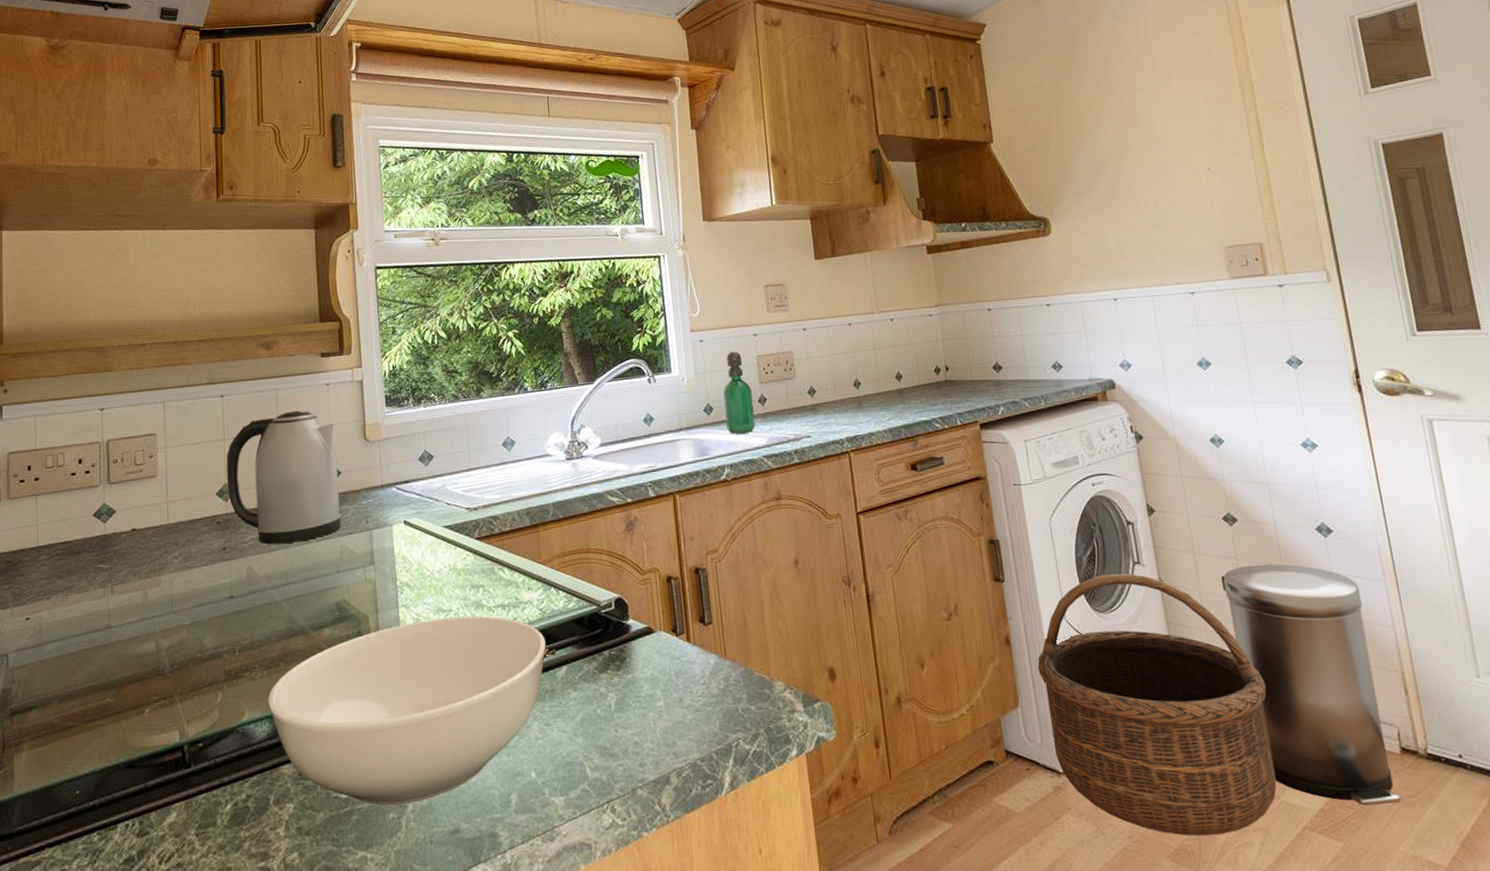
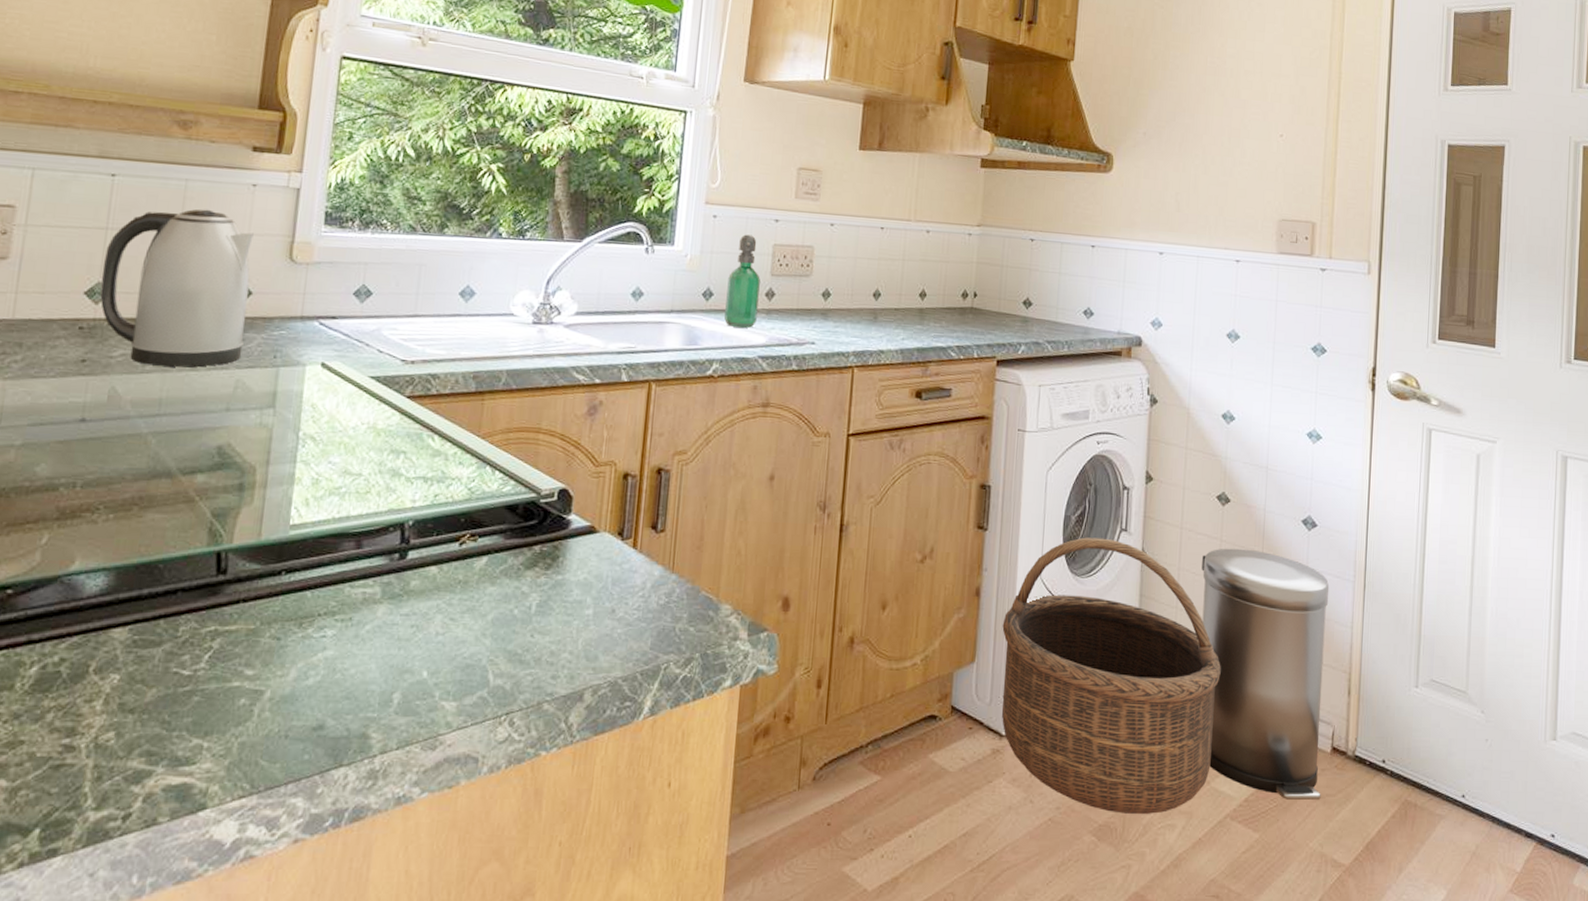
bowl: present [267,616,546,806] -> none [107,482,469,691]

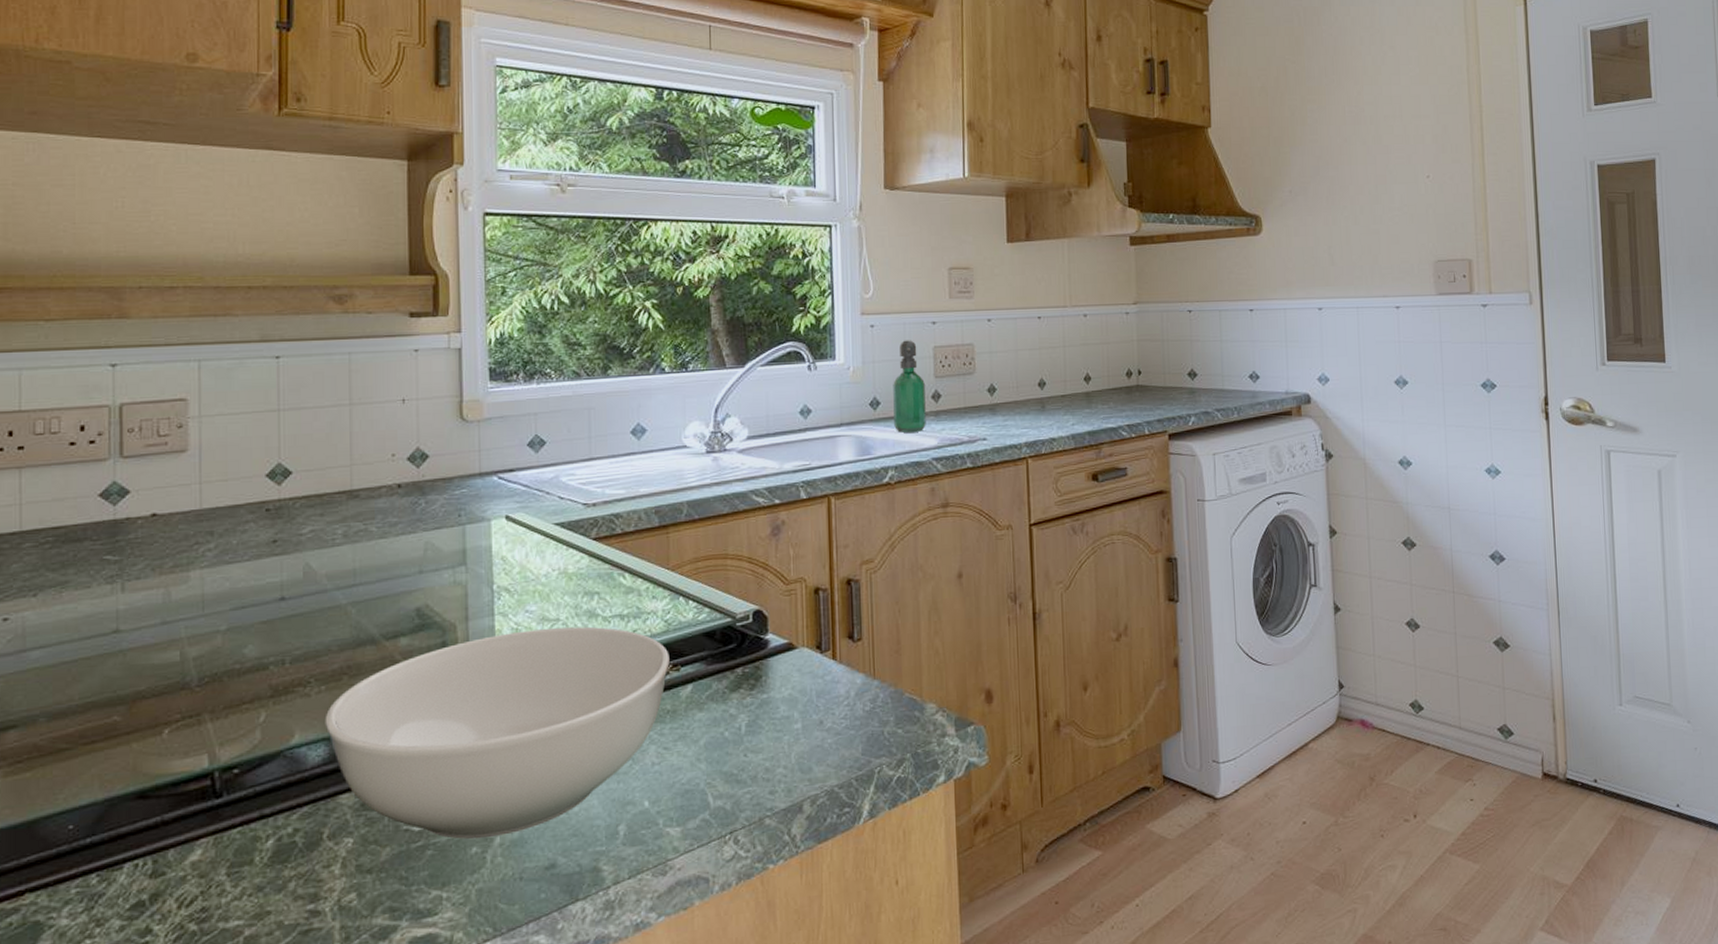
kettle: present [100,208,254,367] -> none [280,379,427,538]
bowl: none [107,482,469,691] -> present [325,626,670,839]
basket: present [1001,537,1221,814] -> none [1204,596,1425,861]
pedal bin: present [1202,548,1330,800] -> none [1394,590,1537,829]

